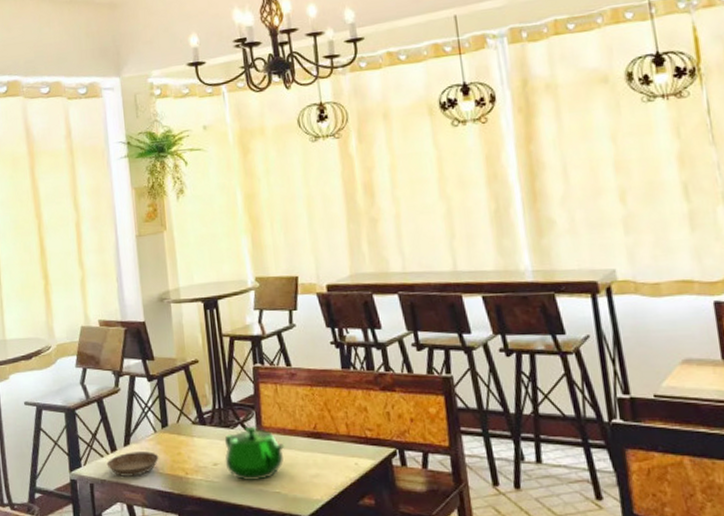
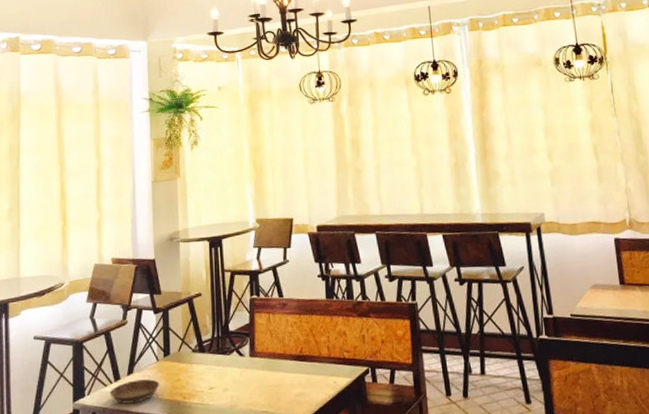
teapot: present [224,426,286,482] -> none [220,352,275,402]

